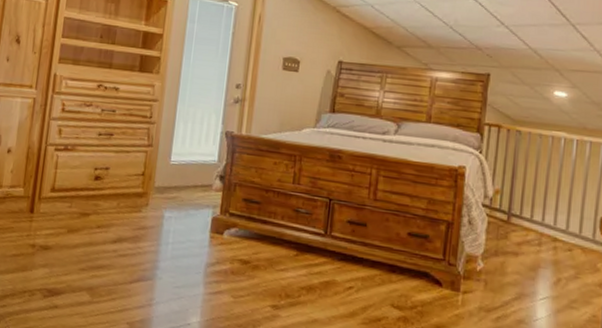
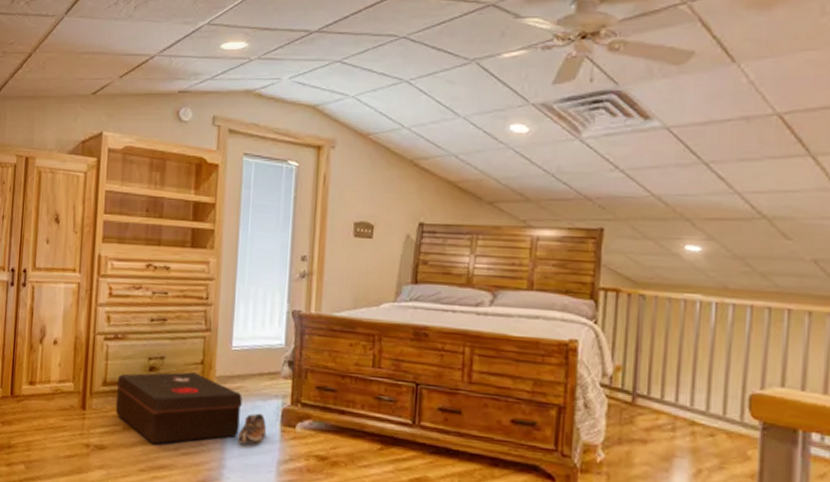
suitcase: none [61,181,178,246] -> present [115,372,242,445]
shoe: none [171,220,198,249] -> present [238,413,267,445]

